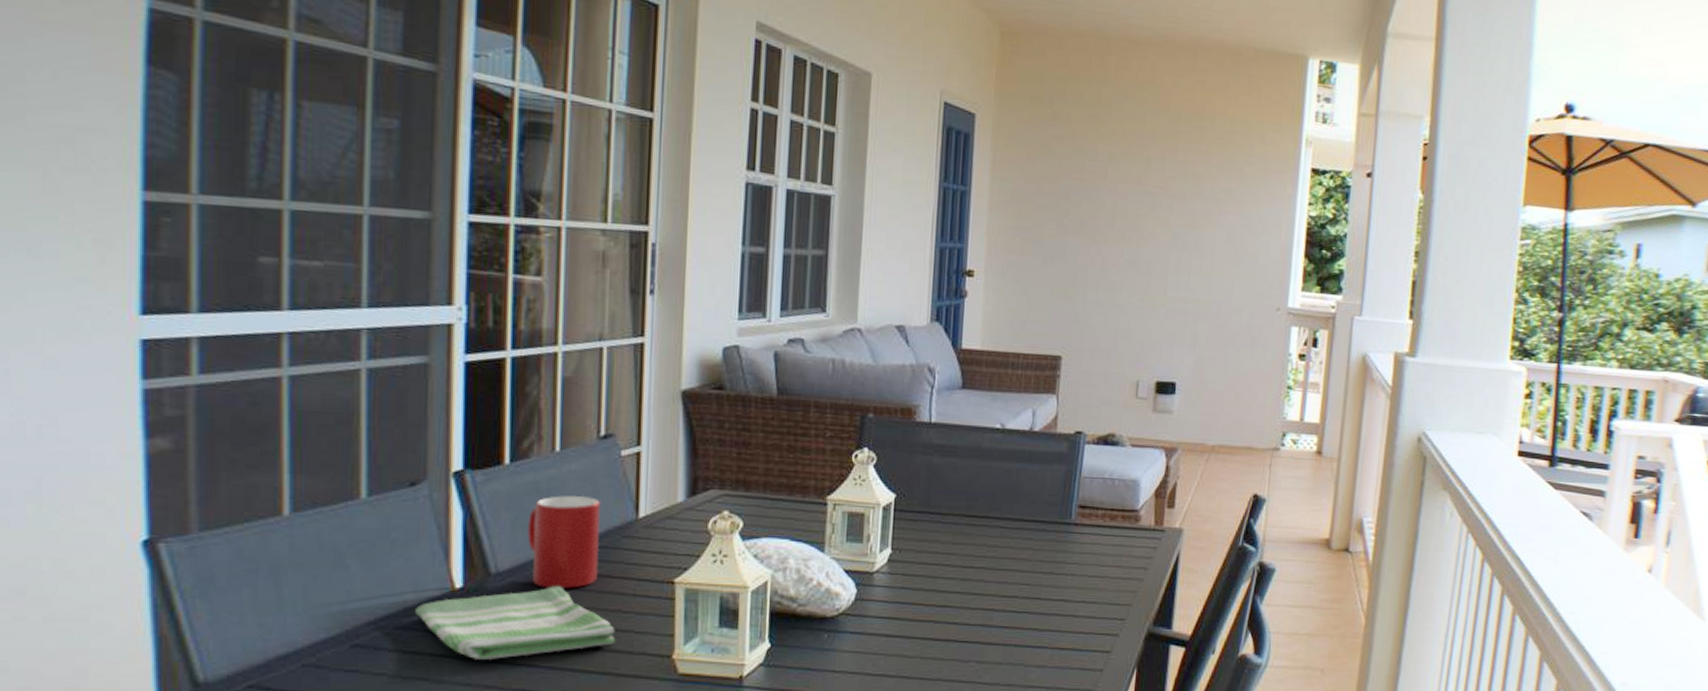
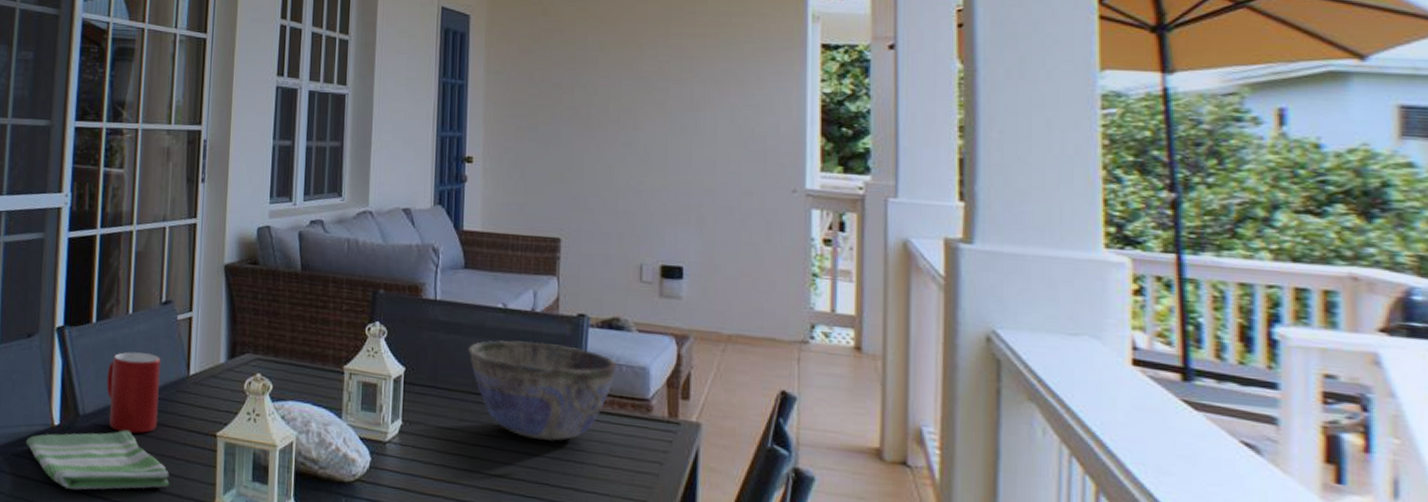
bowl: none [964,460,1111,558] -> present [468,340,618,442]

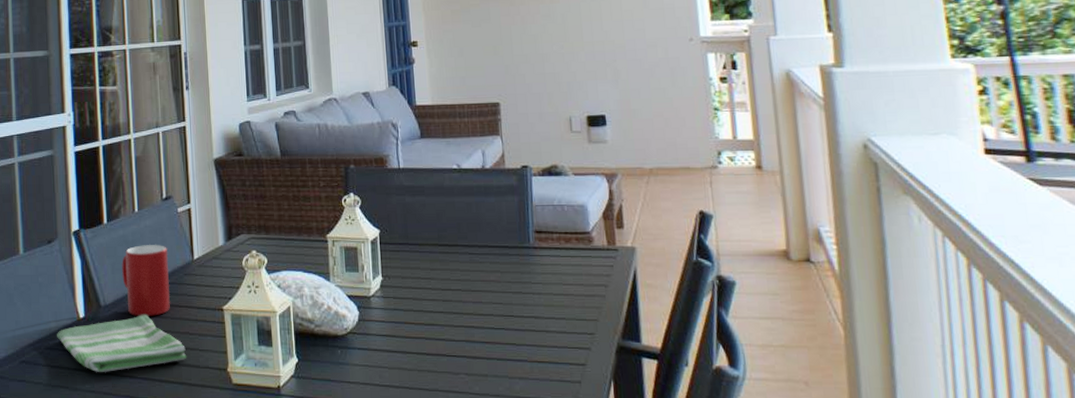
bowl: present [468,340,618,442] -> none [432,193,560,279]

